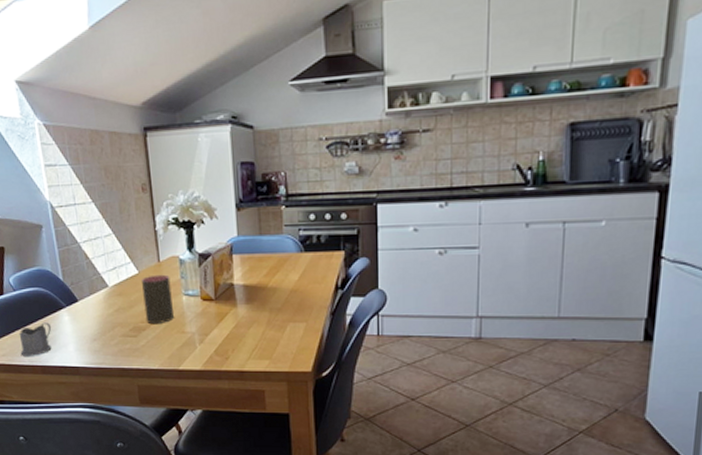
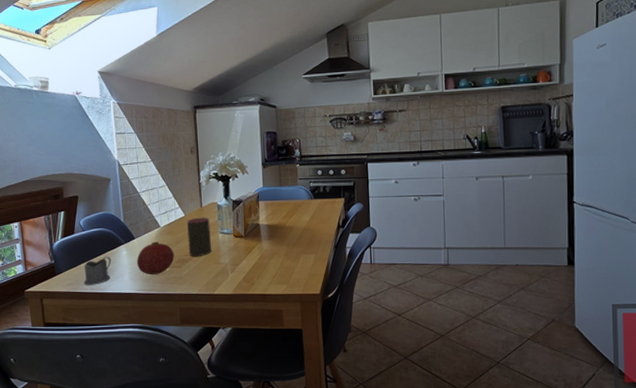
fruit: none [82,304,128,345] -> present [137,241,175,274]

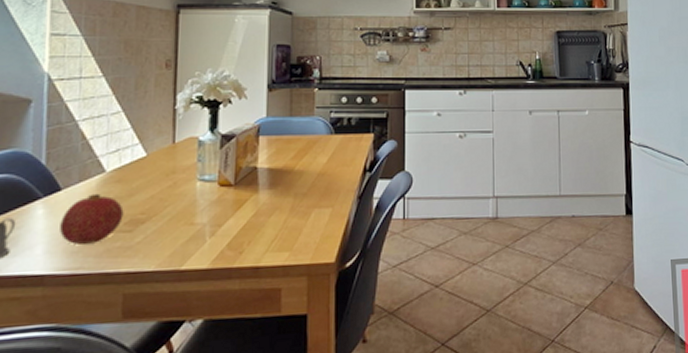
cup: present [187,217,211,256] -> none [147,157,185,215]

